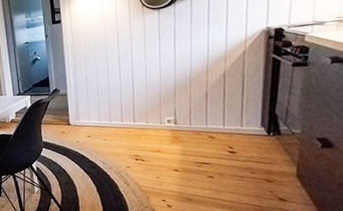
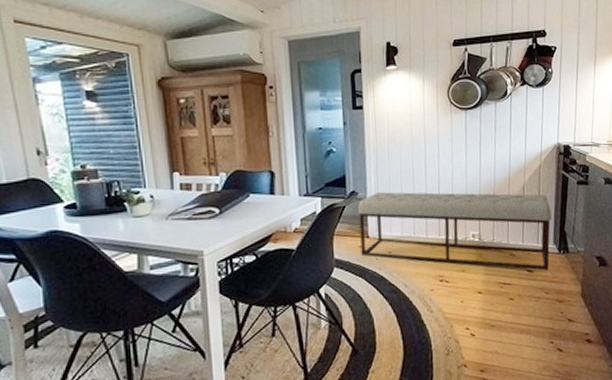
bench: none [60,79,259,152] -> present [358,192,552,271]

